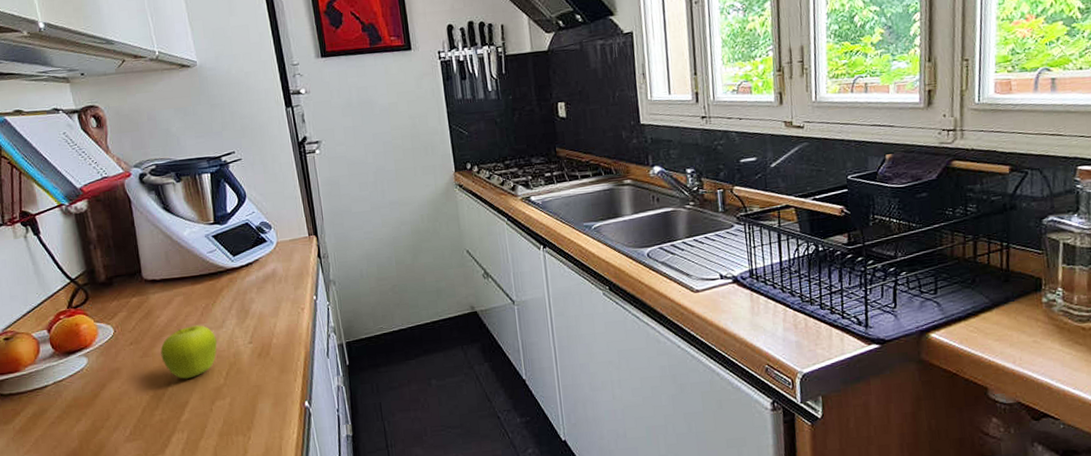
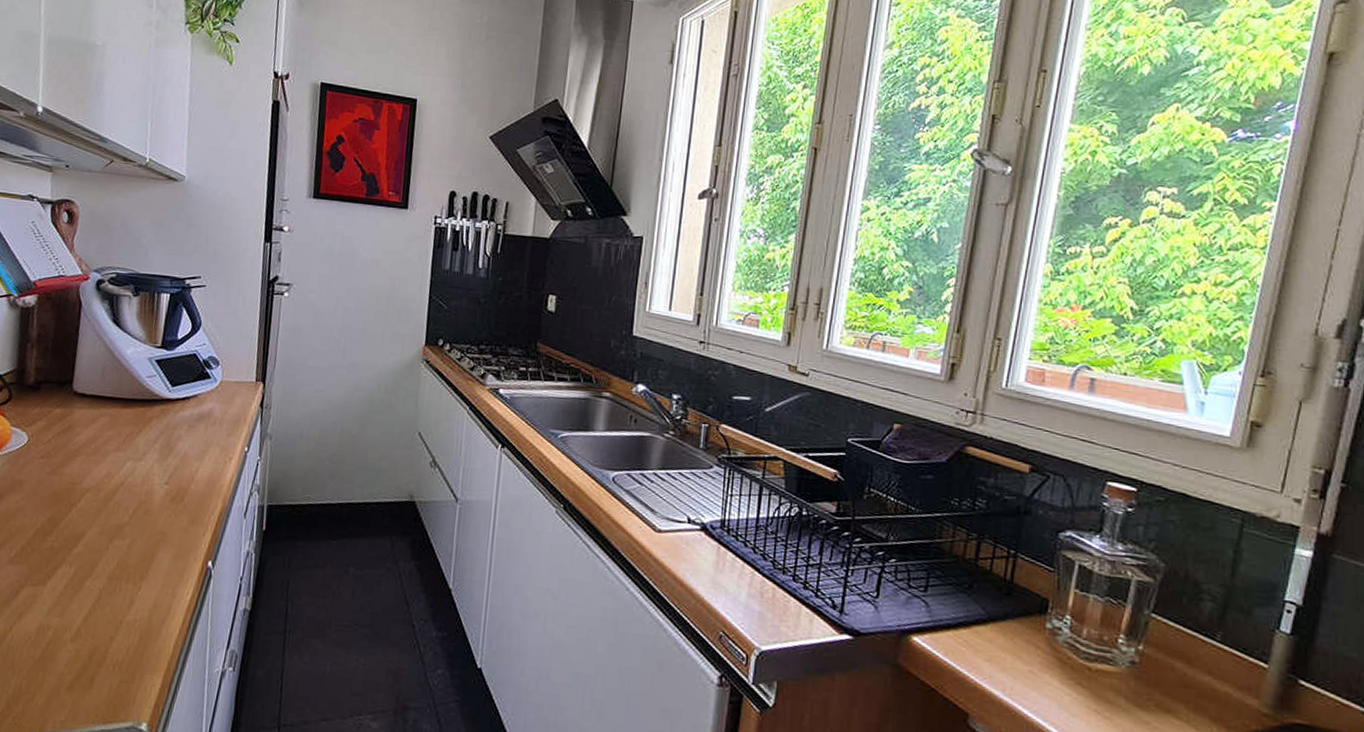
fruit: present [160,325,217,379] -> none [69,451,132,509]

